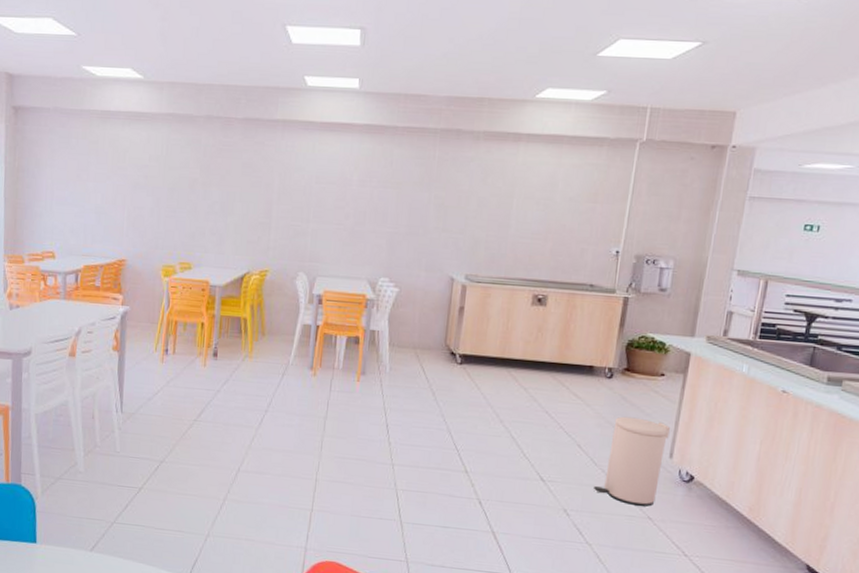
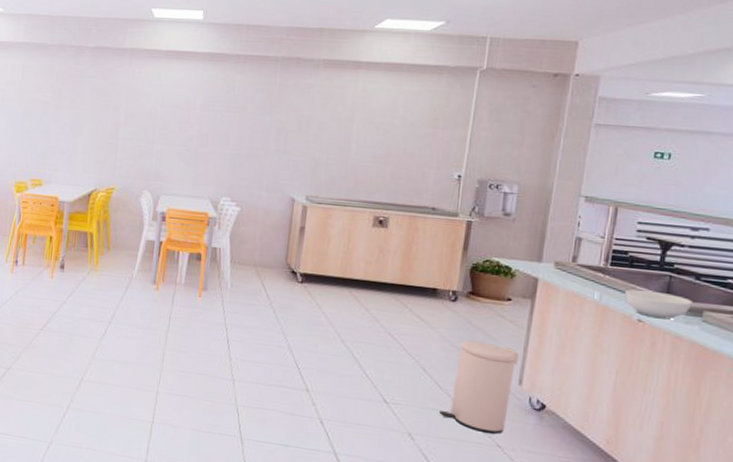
bowl: none [770,361,833,390] -> present [624,289,692,320]

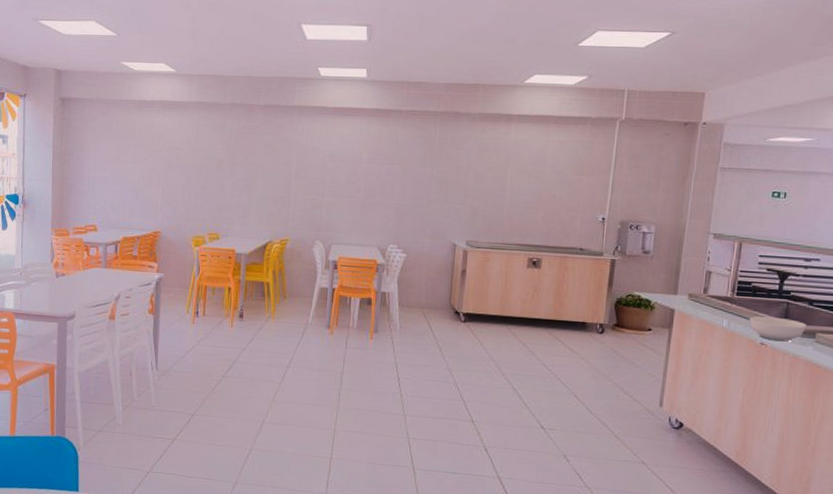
pedal bin: present [439,340,518,434] -> none [591,368,659,452]

